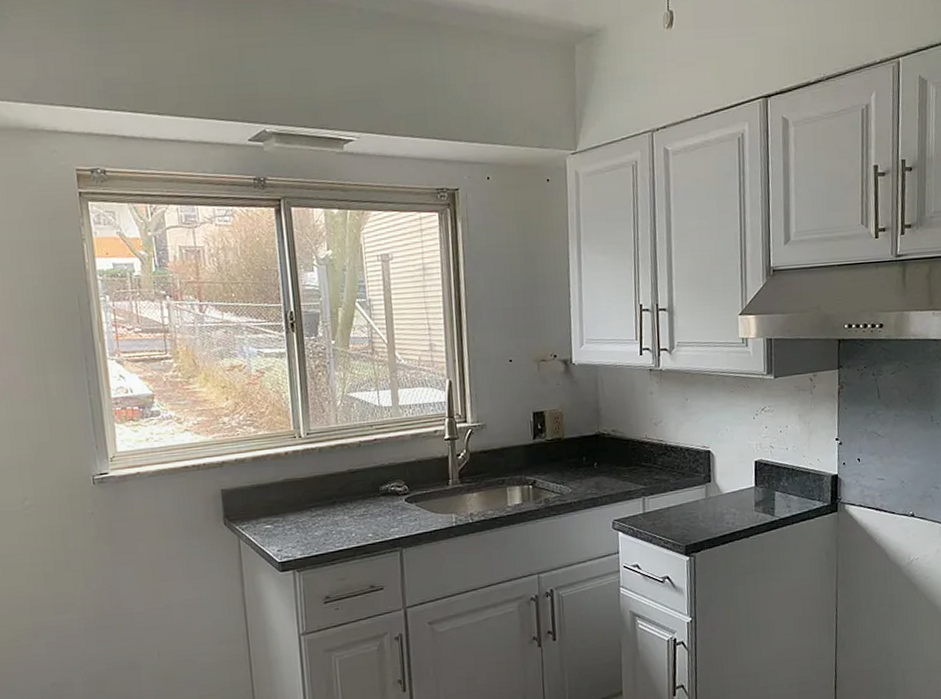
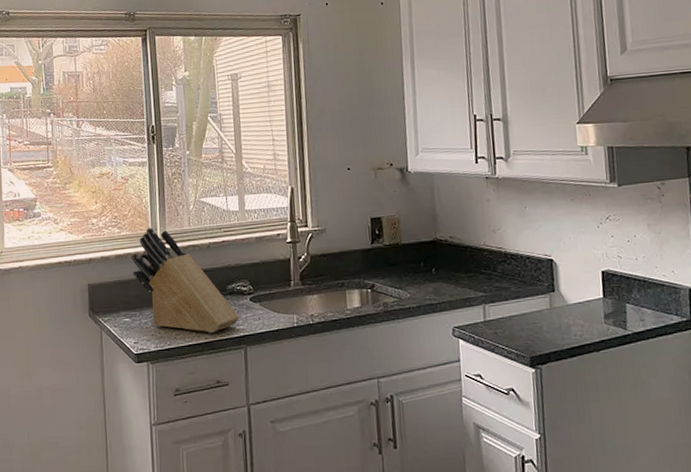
knife block: none [270,426,395,537] -> present [131,228,240,333]

